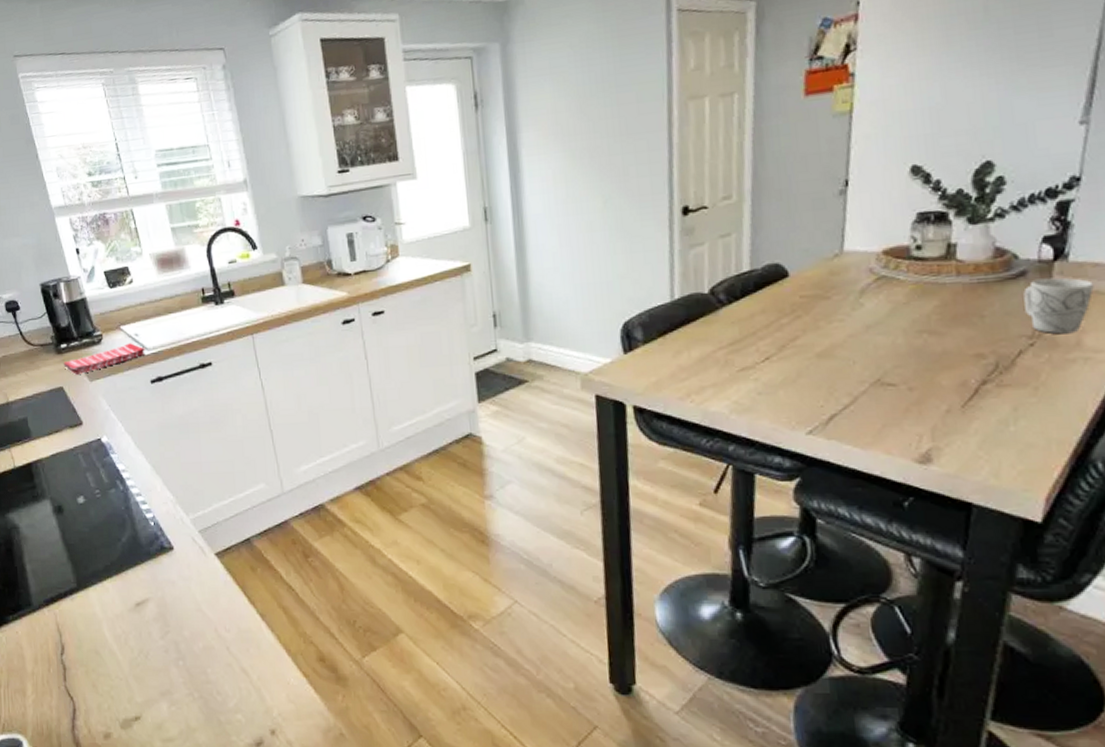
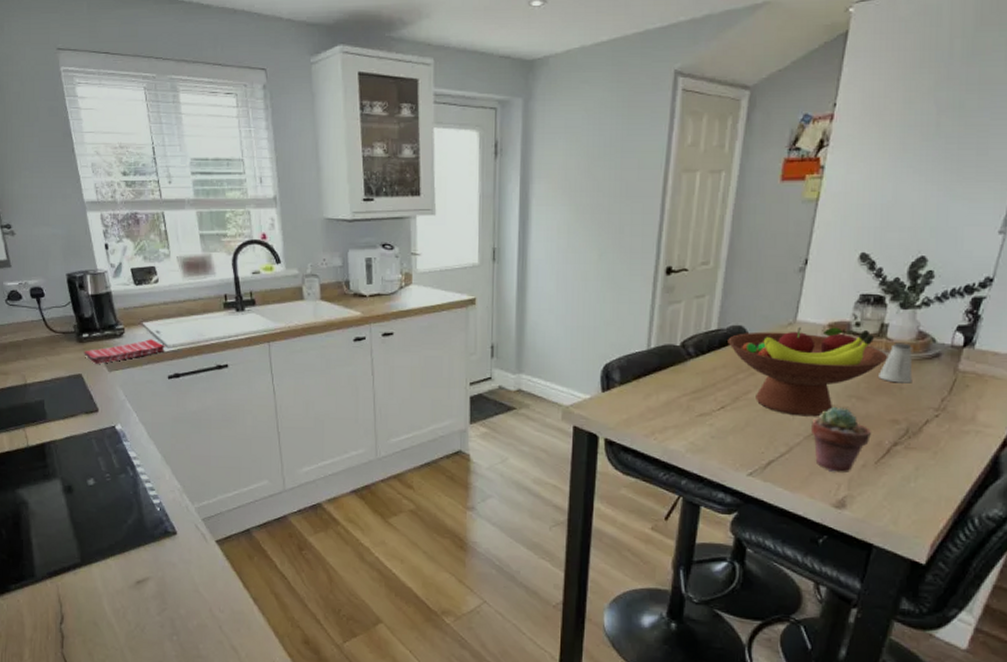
fruit bowl: none [764,252,962,361] -> present [728,326,888,417]
potted succulent: none [877,344,952,423] -> present [811,406,871,474]
saltshaker: none [952,263,996,311] -> present [879,343,914,383]
mug: present [1023,277,1094,334] -> none [936,361,991,410]

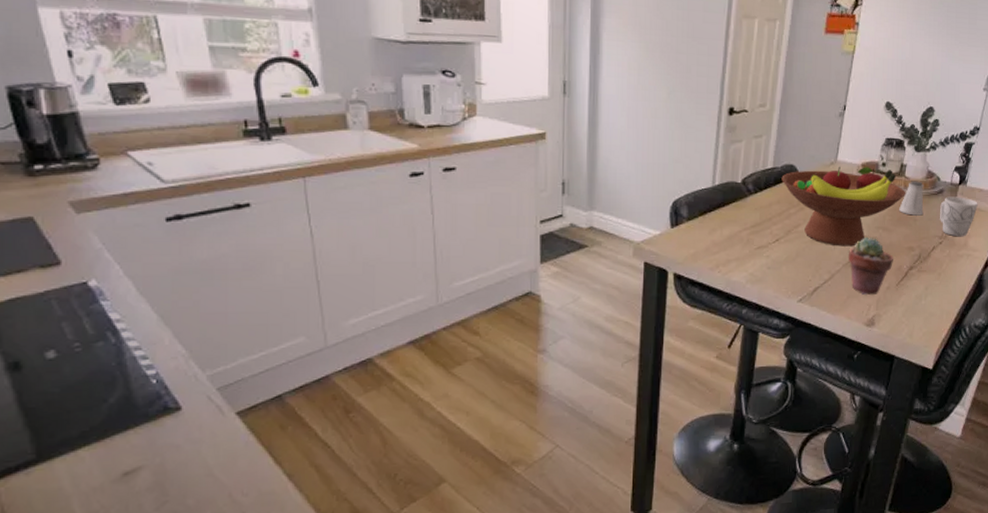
dish towel: present [84,339,165,364] -> none [36,172,161,204]
mug: none [936,361,991,410] -> present [940,196,978,237]

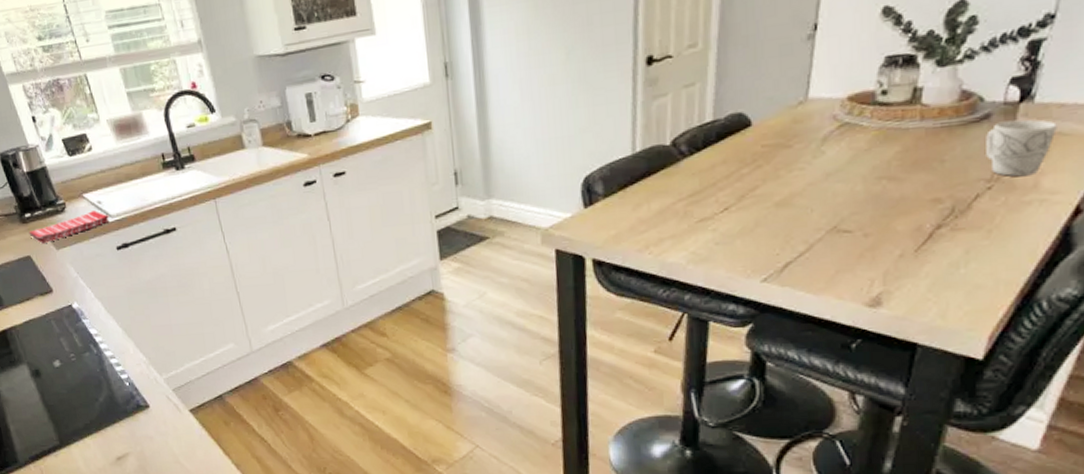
dish towel: none [36,172,161,204] -> present [29,210,110,243]
fruit bowl: present [781,166,906,247] -> none [726,97,925,209]
potted succulent: present [849,236,893,296] -> none [834,191,908,268]
saltshaker: present [899,181,924,216] -> none [914,106,957,156]

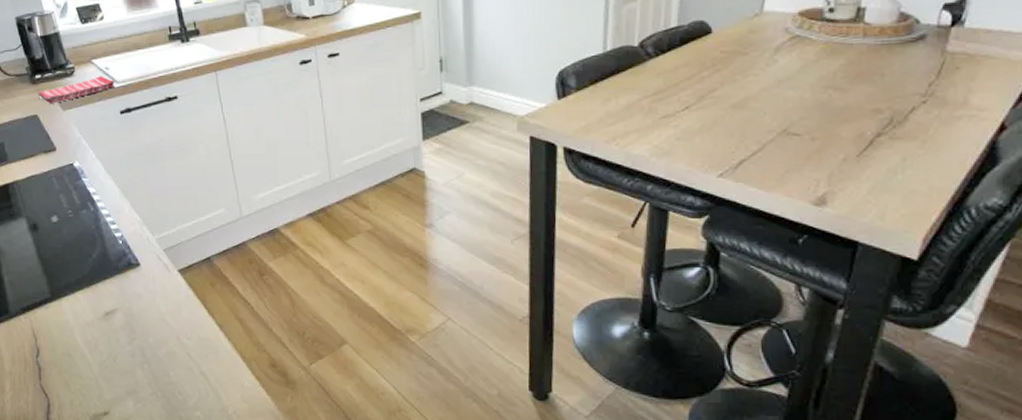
mug: present [986,119,1057,177] -> none [921,42,984,94]

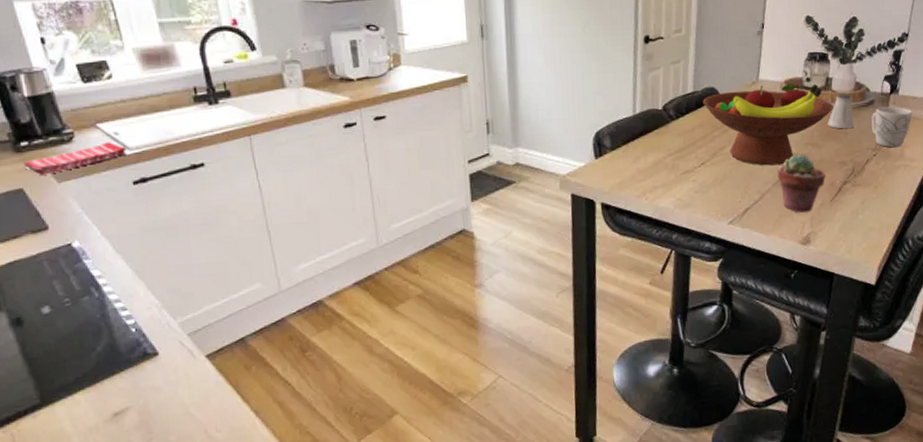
fruit bowl: none [689,15,867,112] -> present [703,83,834,166]
potted succulent: none [785,98,851,169] -> present [778,154,825,213]
saltshaker: none [857,26,895,70] -> present [828,93,854,129]
mug: none [921,42,984,94] -> present [871,106,912,148]

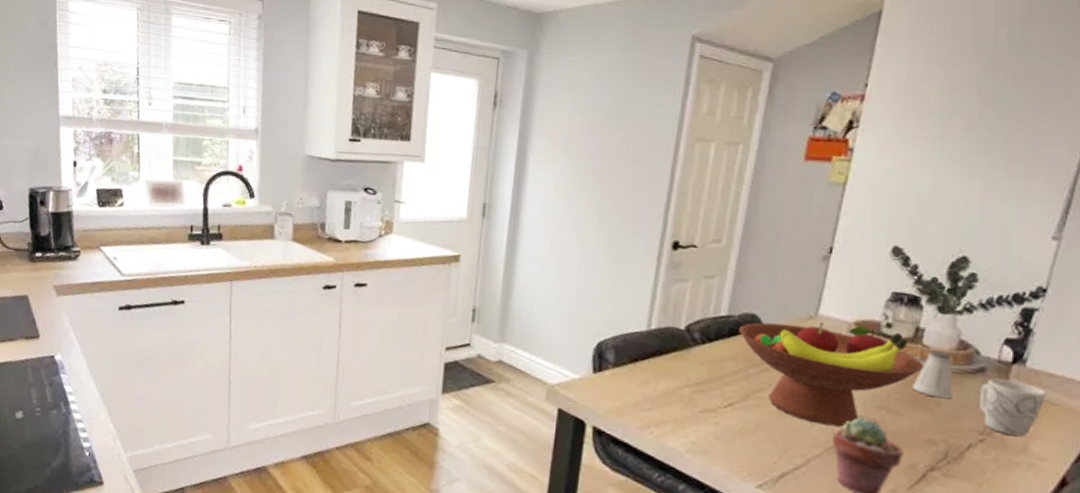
dish towel: present [23,142,127,175] -> none [33,265,121,287]

